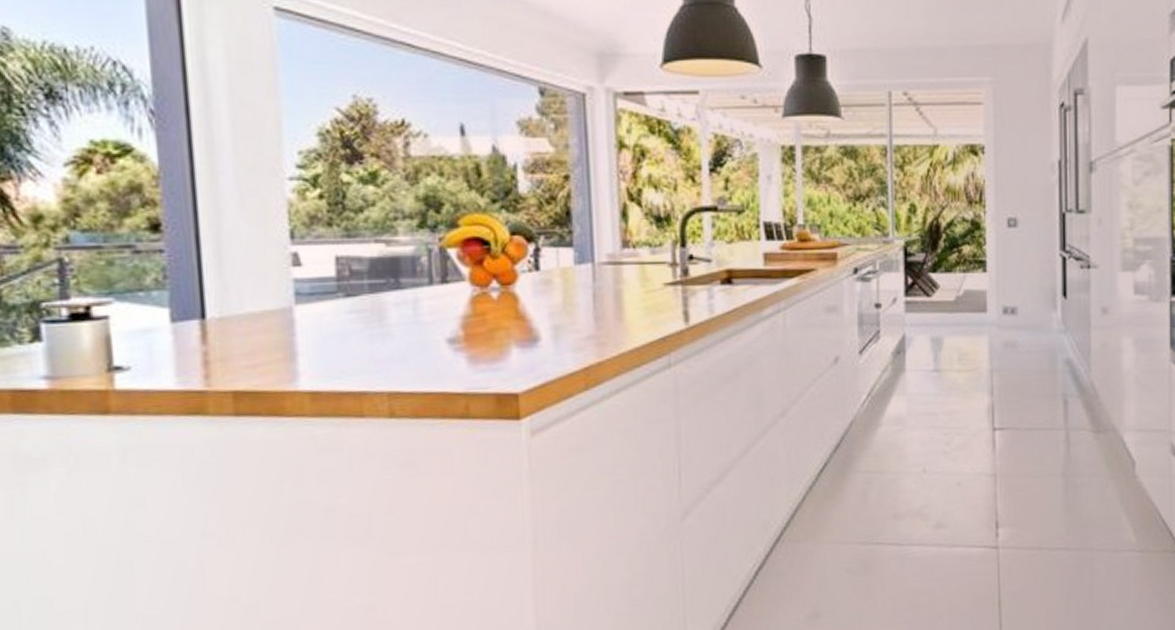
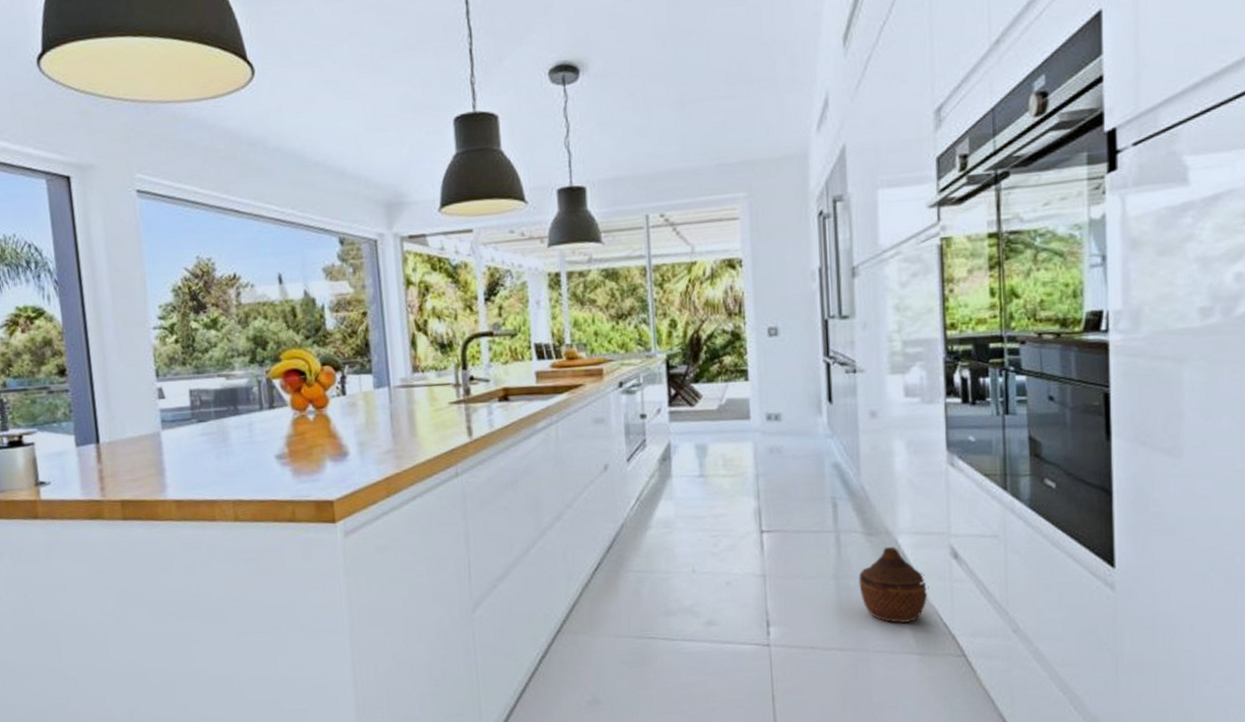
woven basket: none [1086,444,1150,521] -> present [859,546,929,623]

